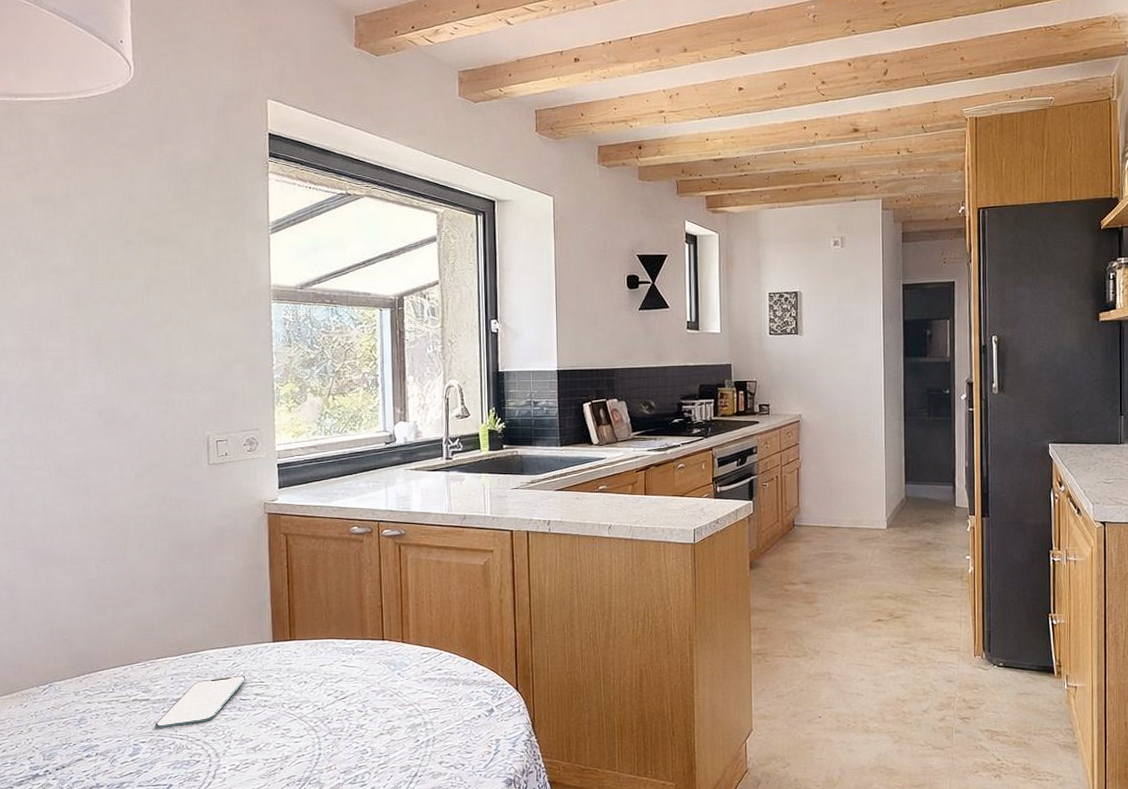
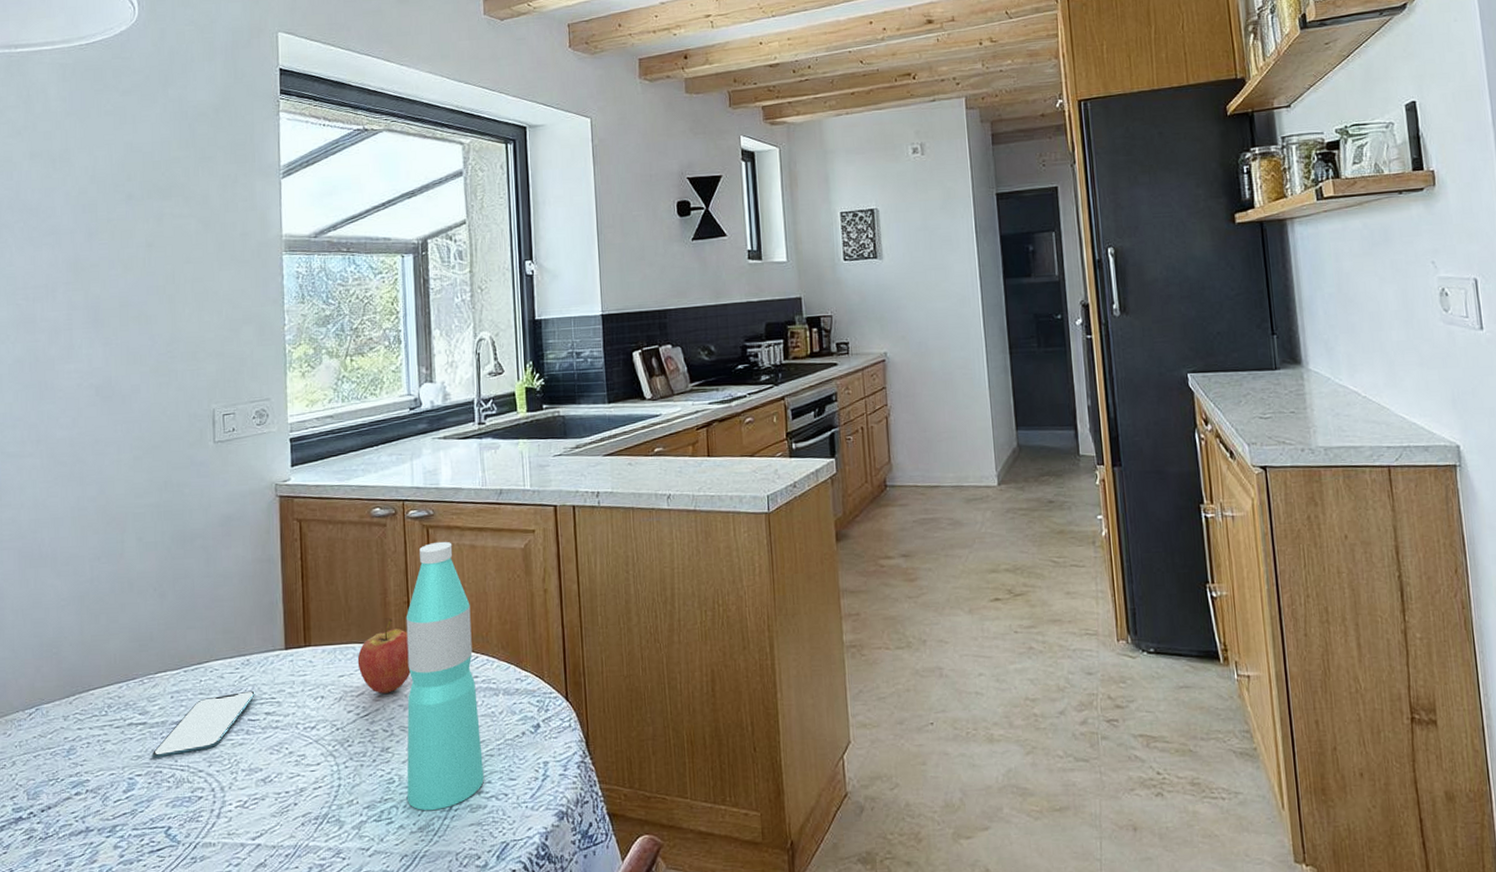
fruit: none [336,620,383,681] -> present [357,619,411,694]
water bottle: none [378,557,444,776] -> present [406,541,484,811]

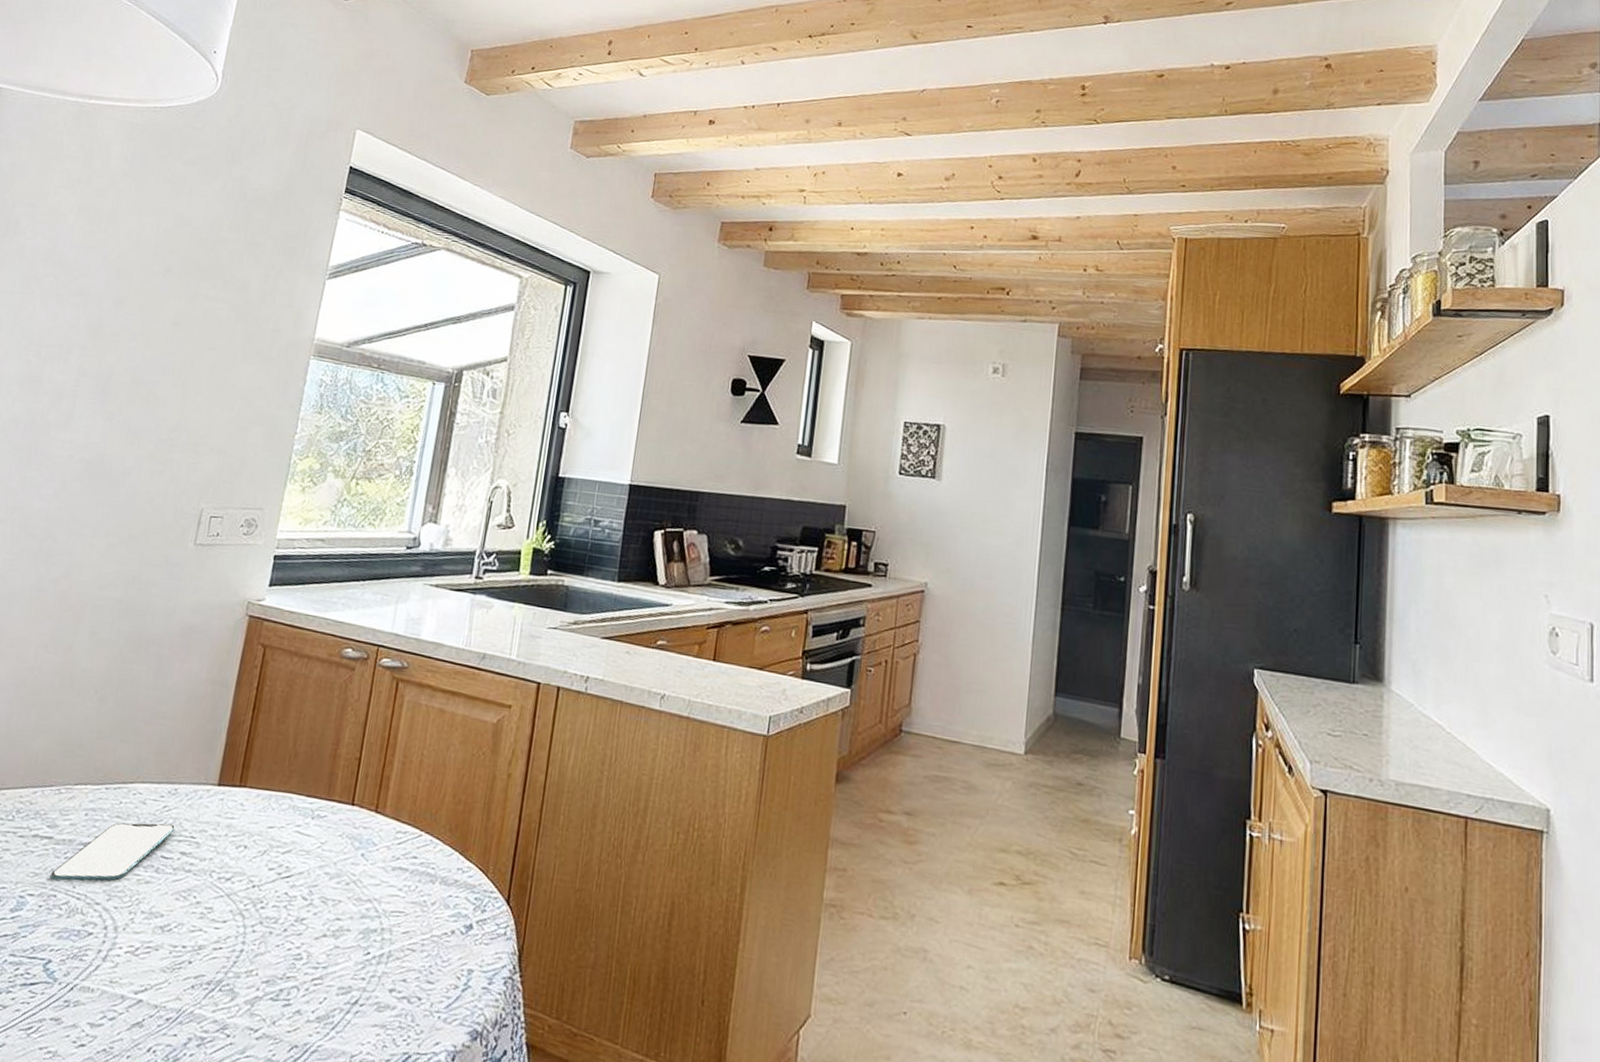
fruit: present [357,619,411,694] -> none [291,774,352,857]
water bottle: present [406,541,484,811] -> none [311,698,426,1001]

